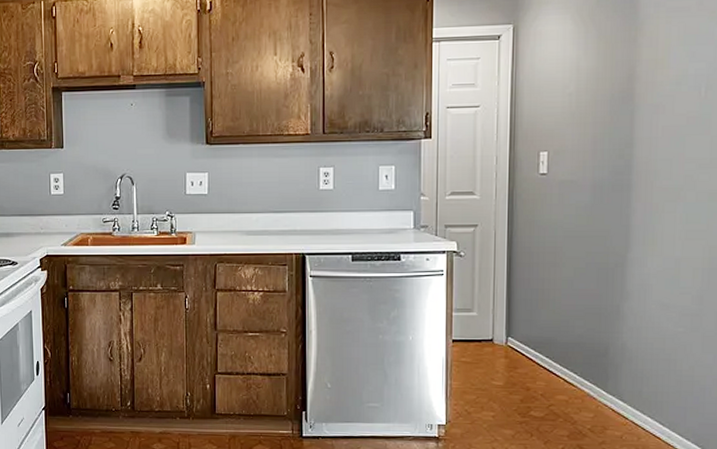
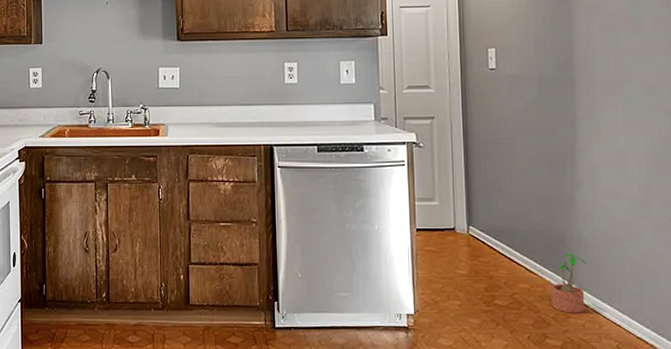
potted plant: none [590,365,632,425] -> present [551,253,589,314]

